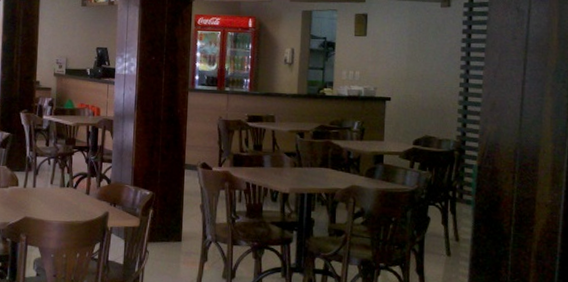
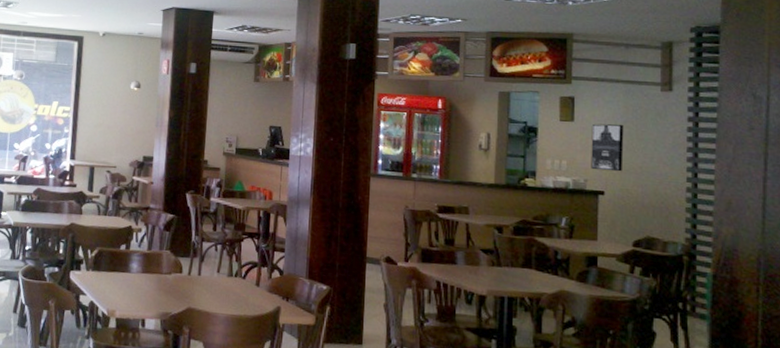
wall art: none [380,37,409,80] -> present [591,123,624,172]

